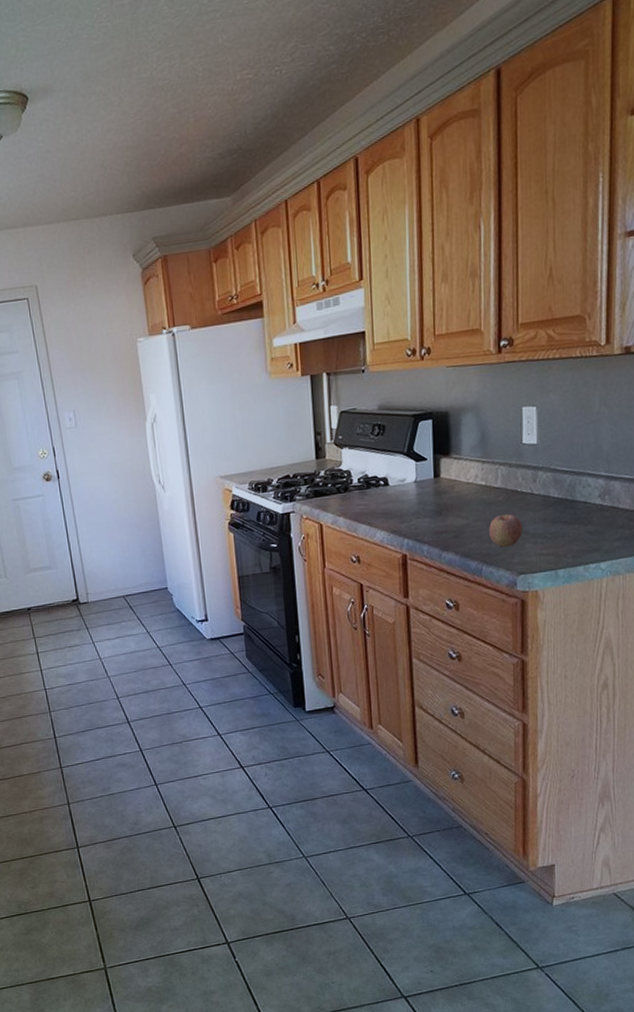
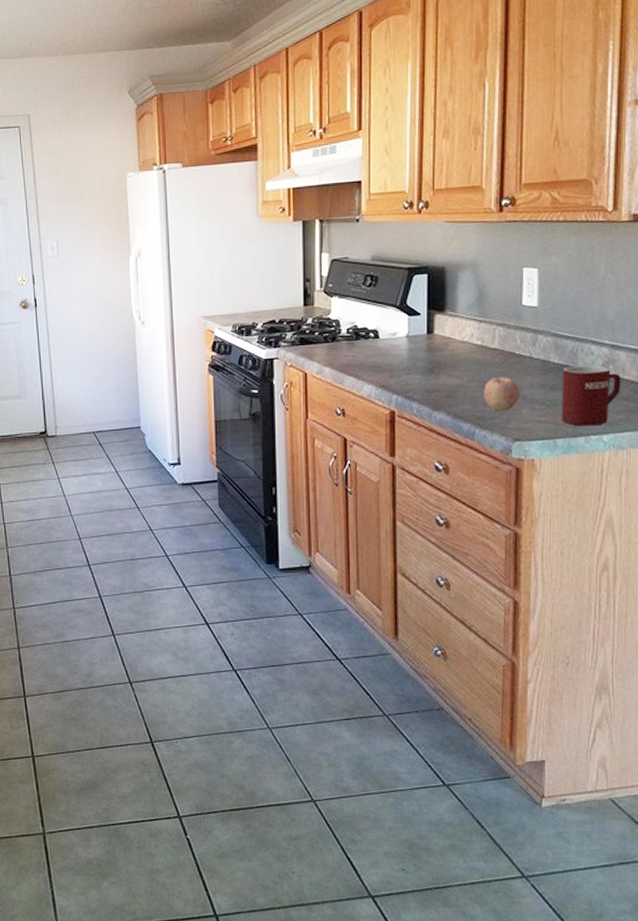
mug: none [561,497,617,556] -> present [561,365,622,426]

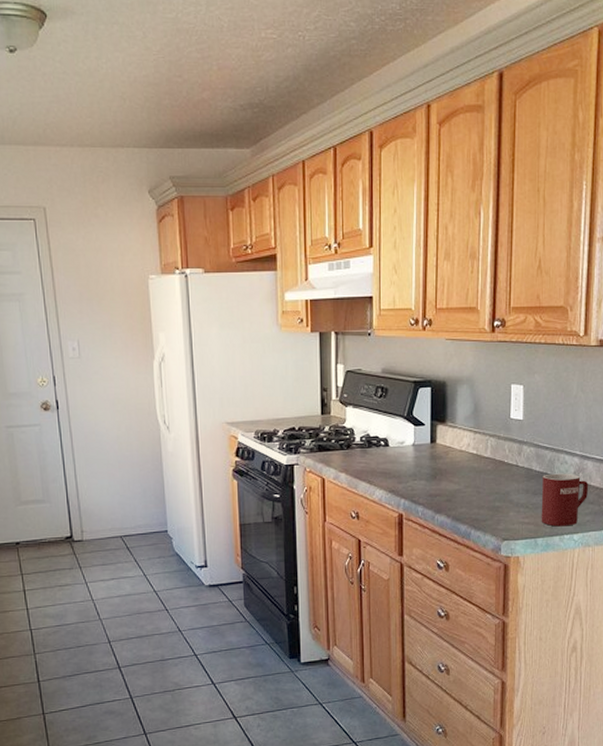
fruit: present [484,376,519,411] -> none [478,482,507,514]

